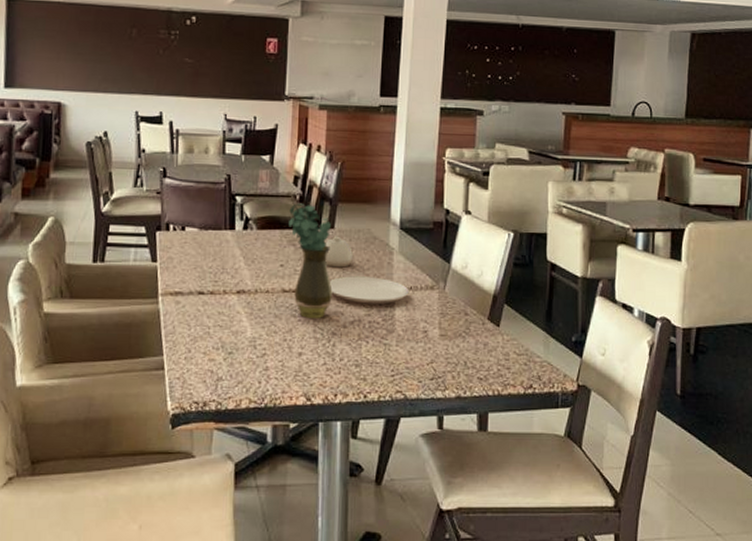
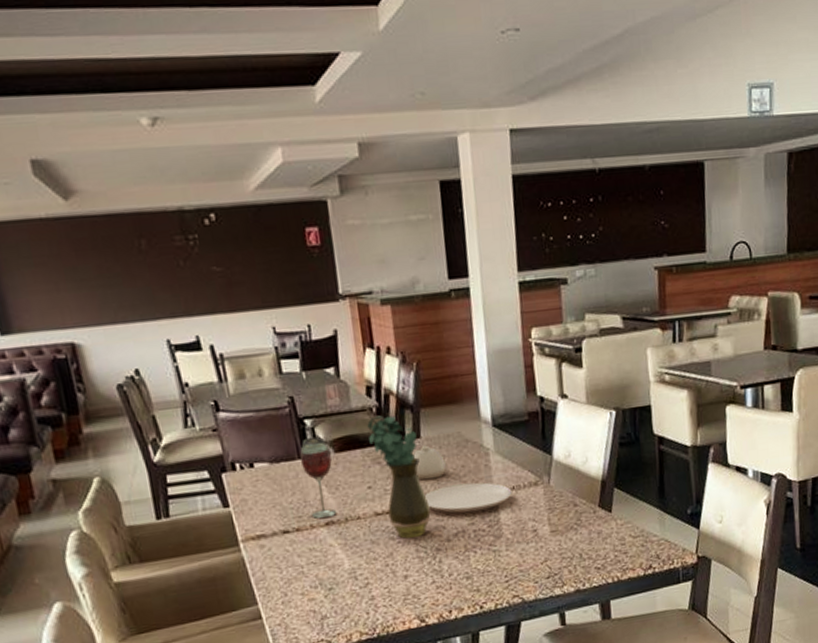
wineglass: none [226,213,253,287] -> present [300,437,337,519]

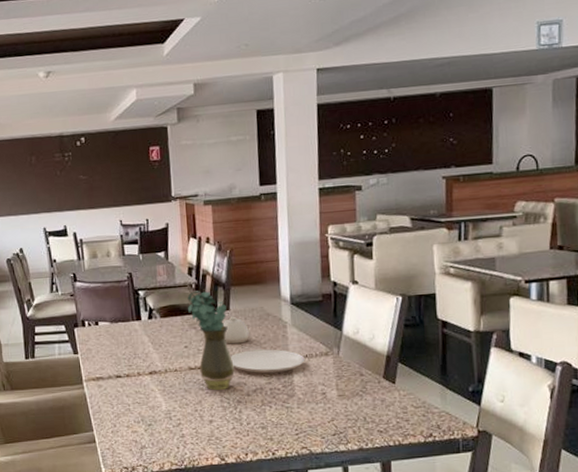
wineglass: present [300,437,337,519] -> none [134,305,159,369]

